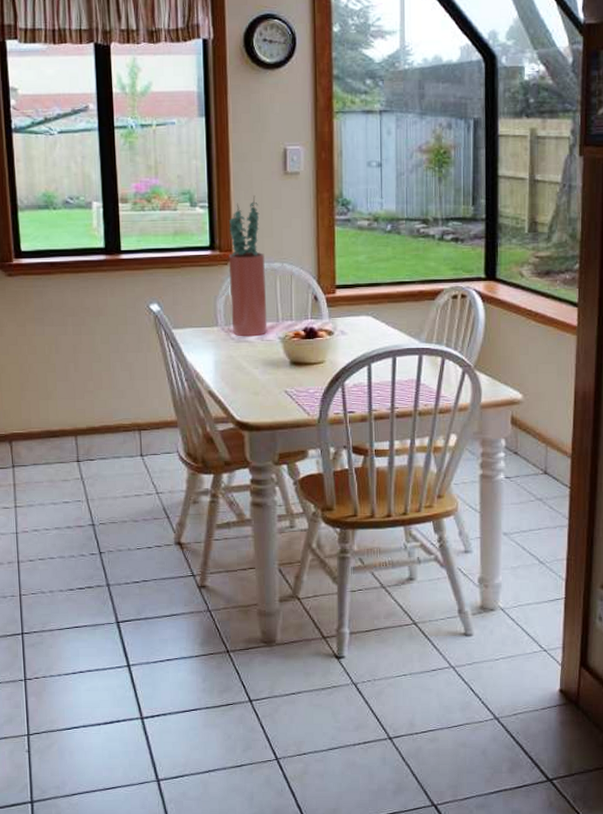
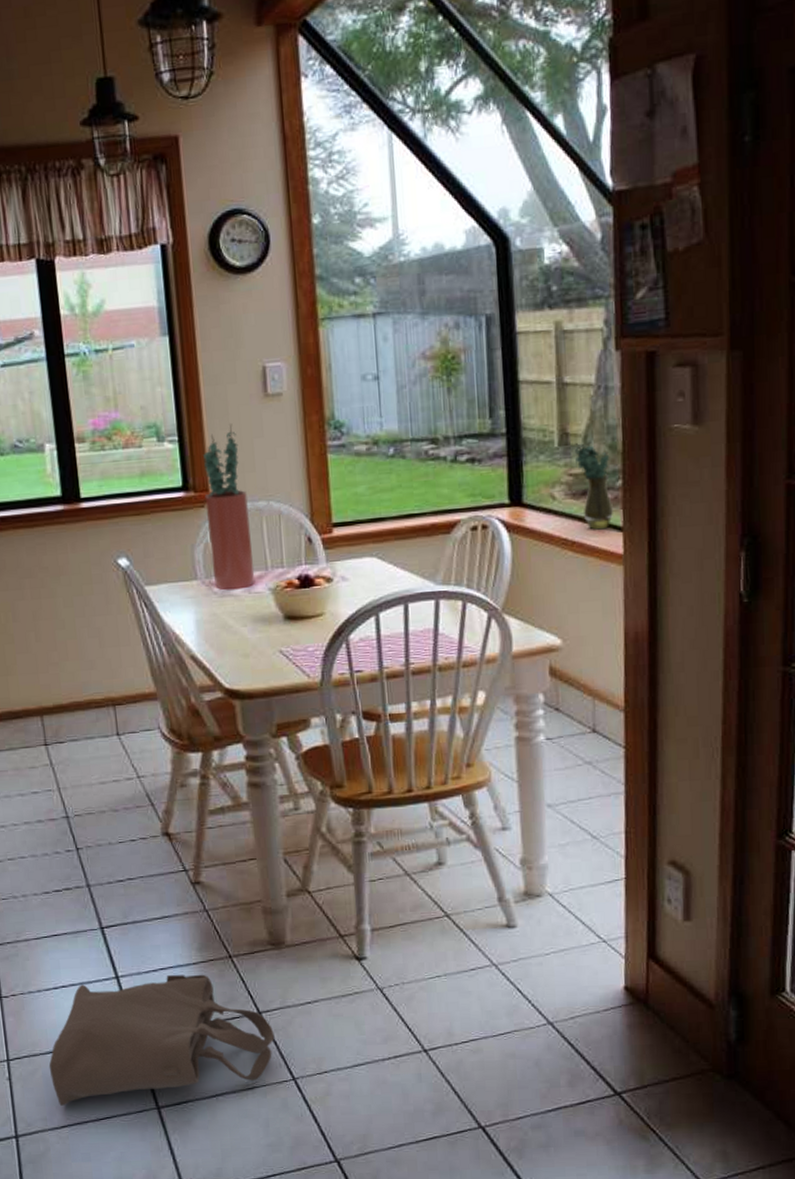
tote bag: none [64,665,262,776] -> present [48,974,275,1106]
vase: none [542,231,570,304] -> present [575,443,613,530]

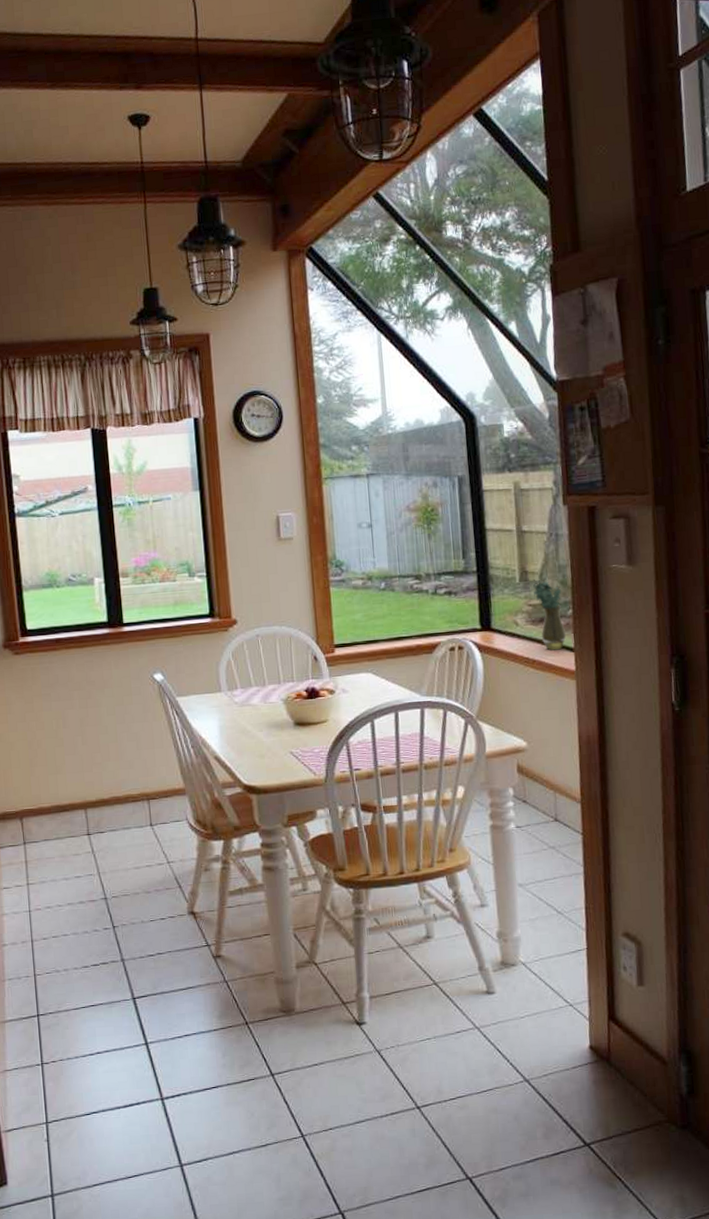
tote bag: present [48,974,275,1106] -> none [83,1039,286,1165]
vase: present [203,424,256,591] -> none [227,562,270,701]

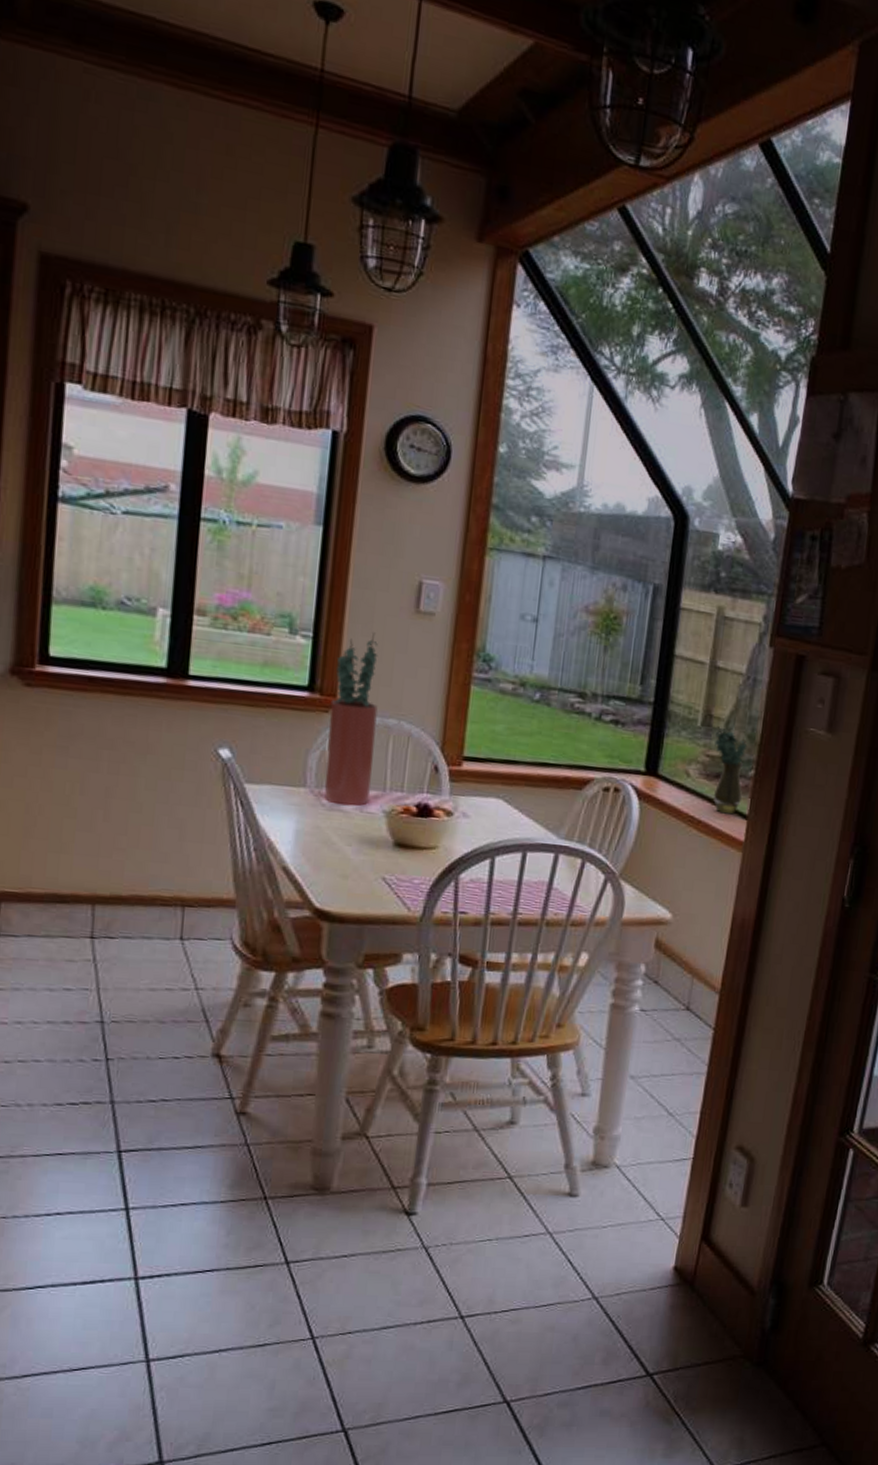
vase: none [227,562,270,701] -> present [325,632,379,807]

